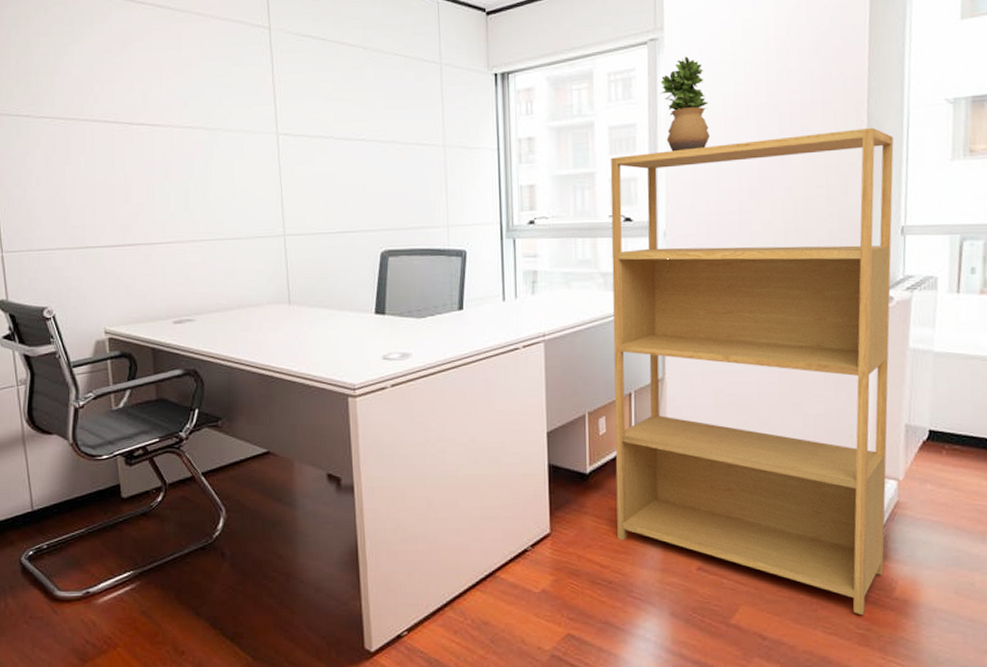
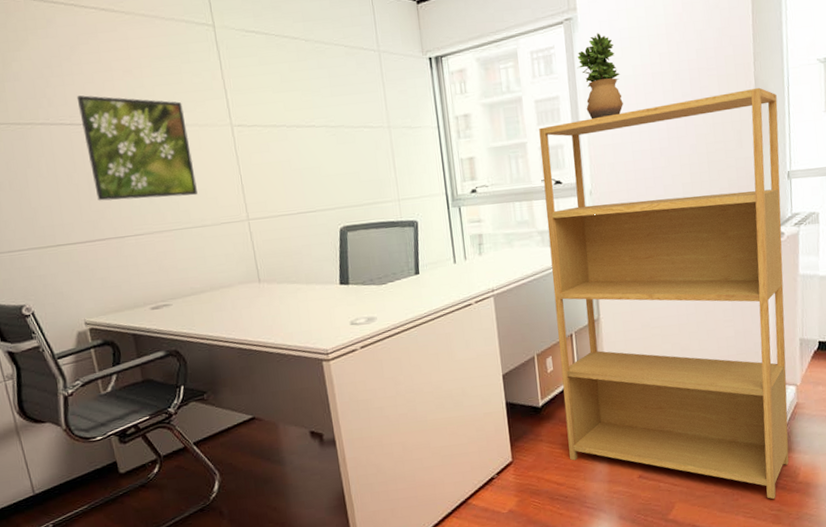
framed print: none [123,93,234,205] -> present [76,95,197,201]

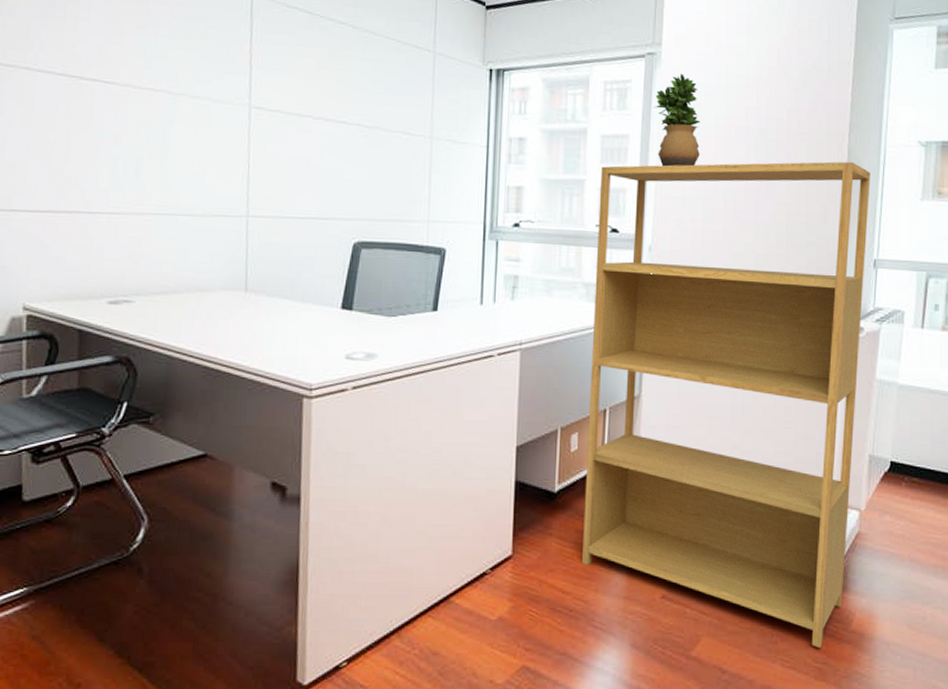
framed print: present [76,95,197,201] -> none [73,44,197,179]

